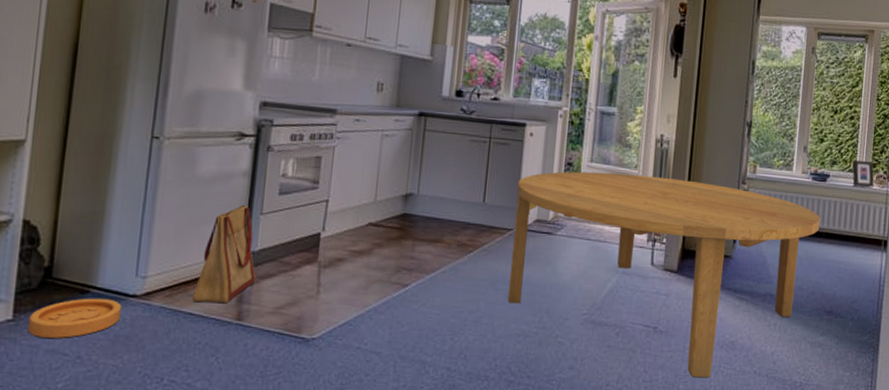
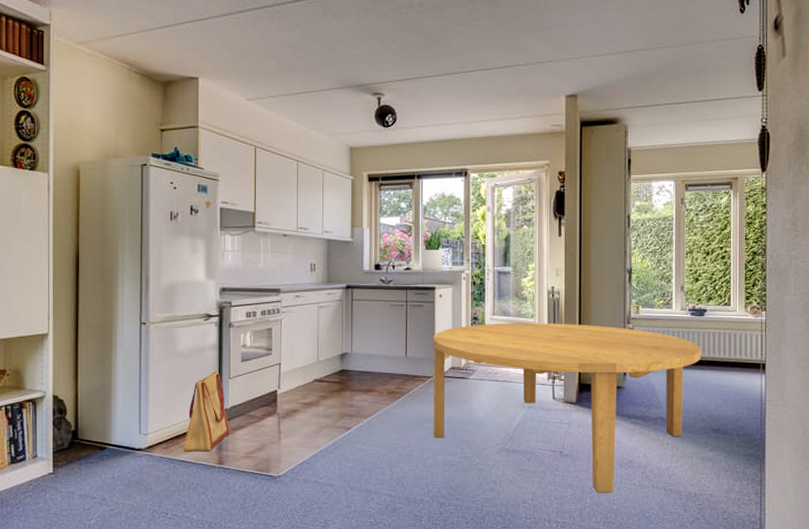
pet bowl: present [27,298,121,339] -> none [64,453,131,486]
planter: none [511,55,541,106] -> present [421,229,444,272]
picture frame: present [852,160,874,187] -> none [727,295,749,317]

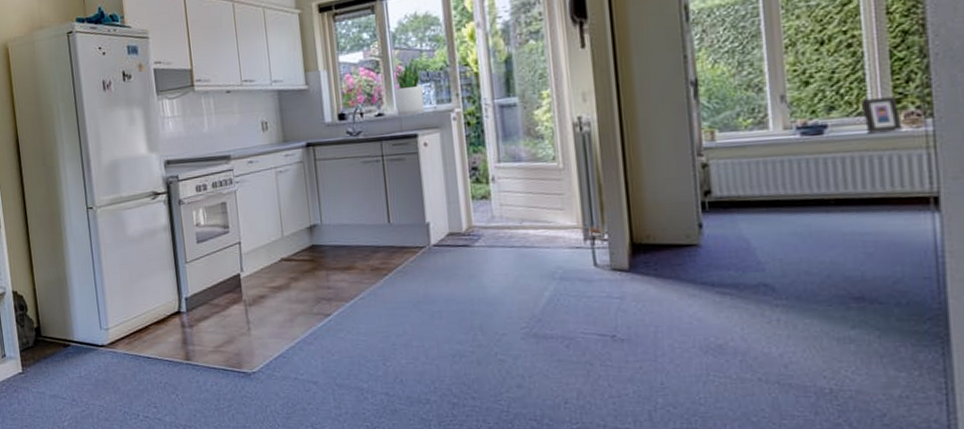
shopping bag: present [184,372,230,452] -> none [146,257,194,347]
dining table: present [433,323,702,493] -> none [421,162,824,390]
picture frame: none [727,295,749,317] -> present [861,97,903,132]

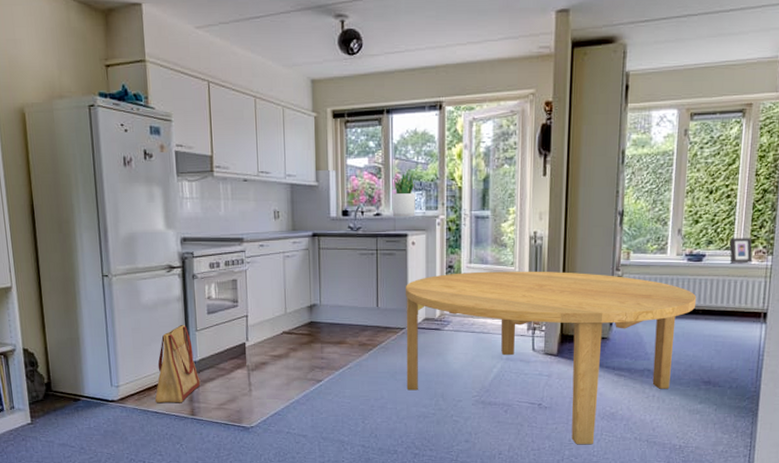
shopping bag: none [146,257,194,347] -> present [155,325,201,404]
dining table: none [421,162,824,390] -> present [406,271,697,445]

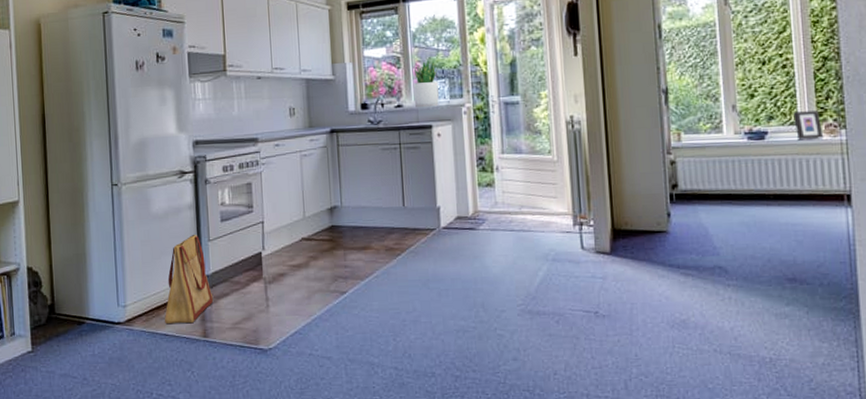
dining table: present [406,271,697,445] -> none [434,158,766,361]

